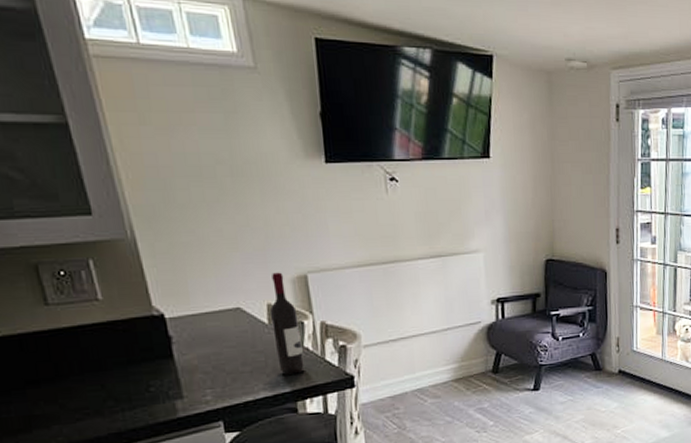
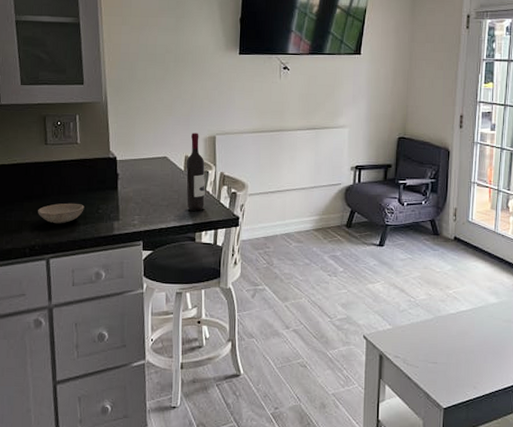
bowl: none [52,382,127,414] -> present [38,203,85,224]

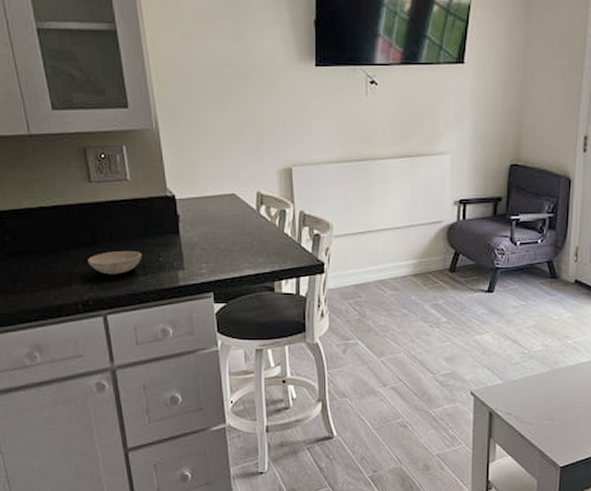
wine bottle: present [185,133,205,211] -> none [258,164,283,257]

